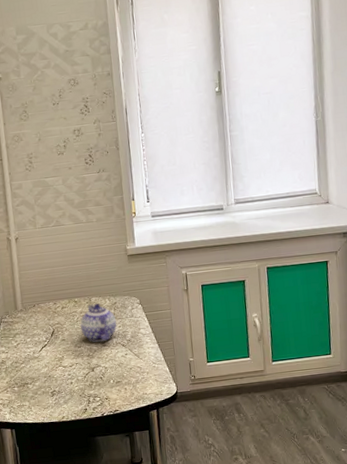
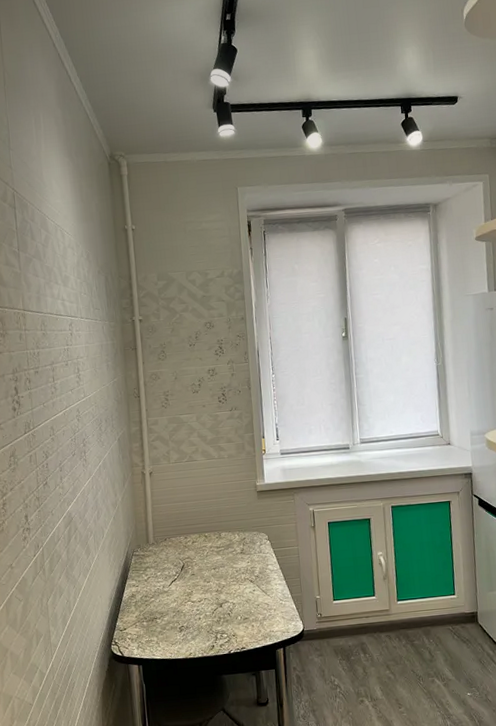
teapot: present [80,303,117,342] -> none [210,538,246,578]

